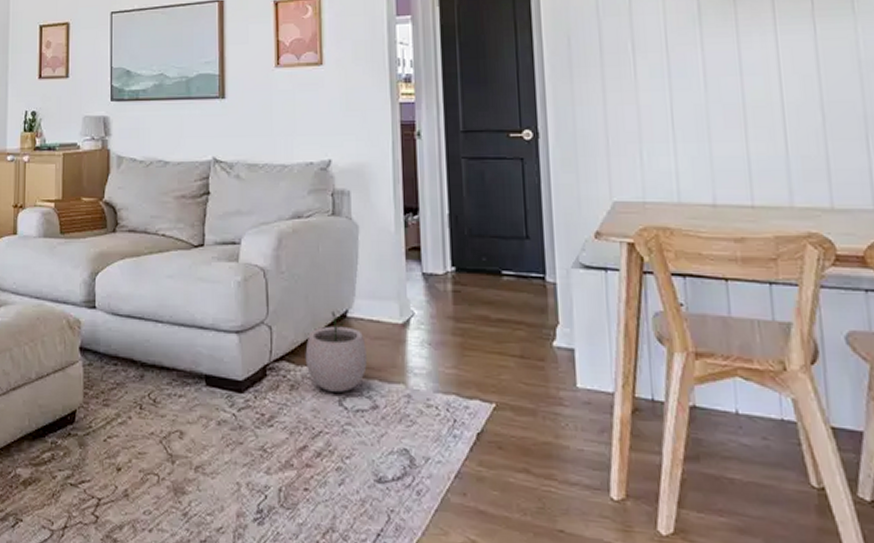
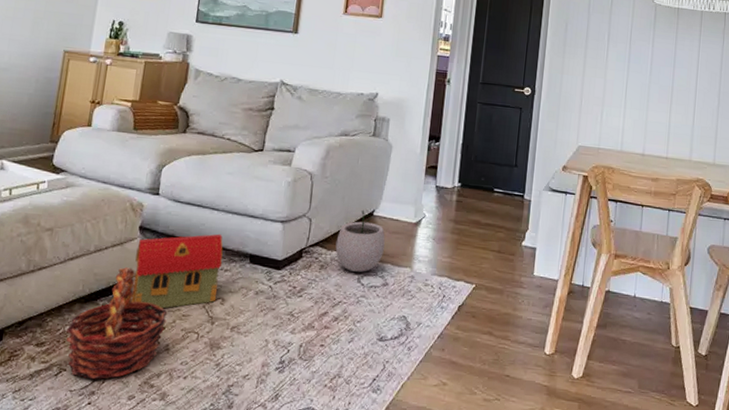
basket: none [17,397,122,532] -> present [65,267,168,379]
toy house: none [80,351,175,448] -> present [131,233,223,311]

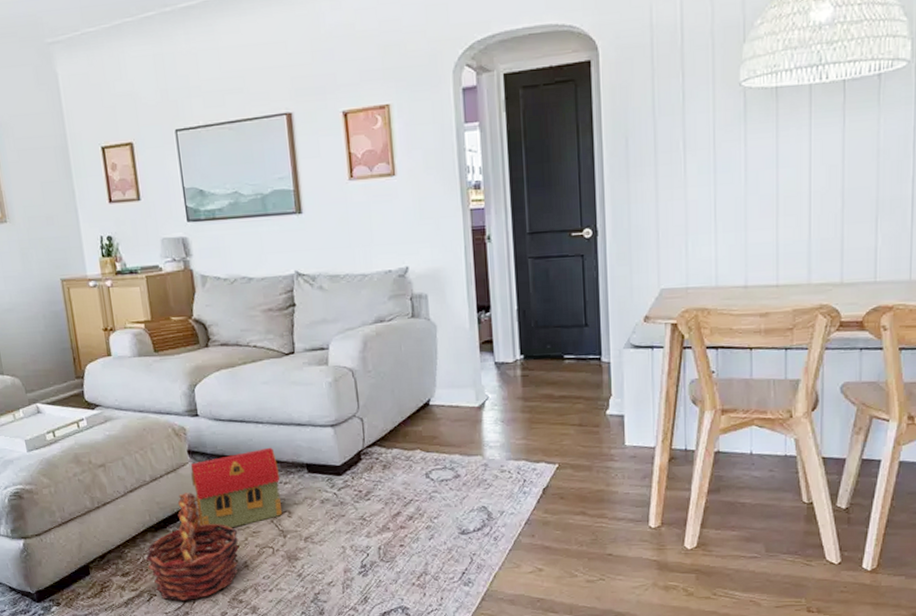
plant pot: present [335,209,385,272] -> none [394,400,449,467]

